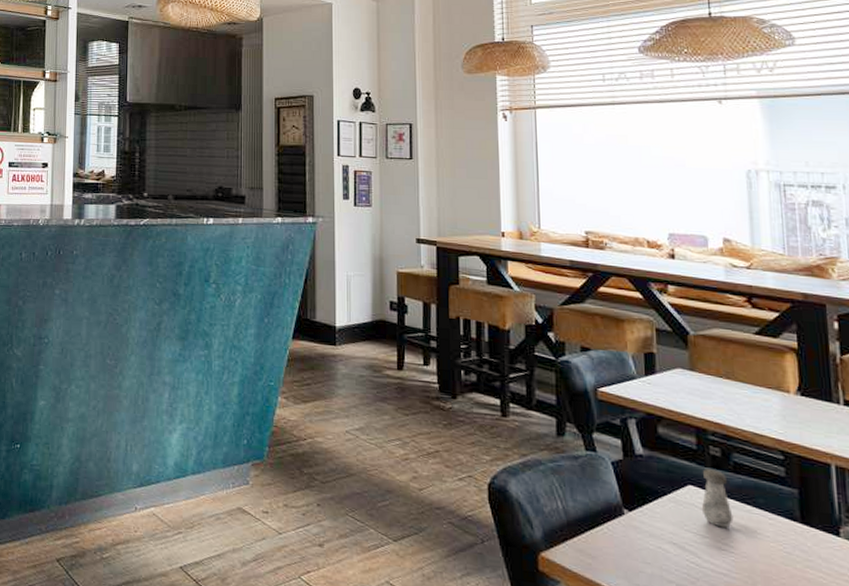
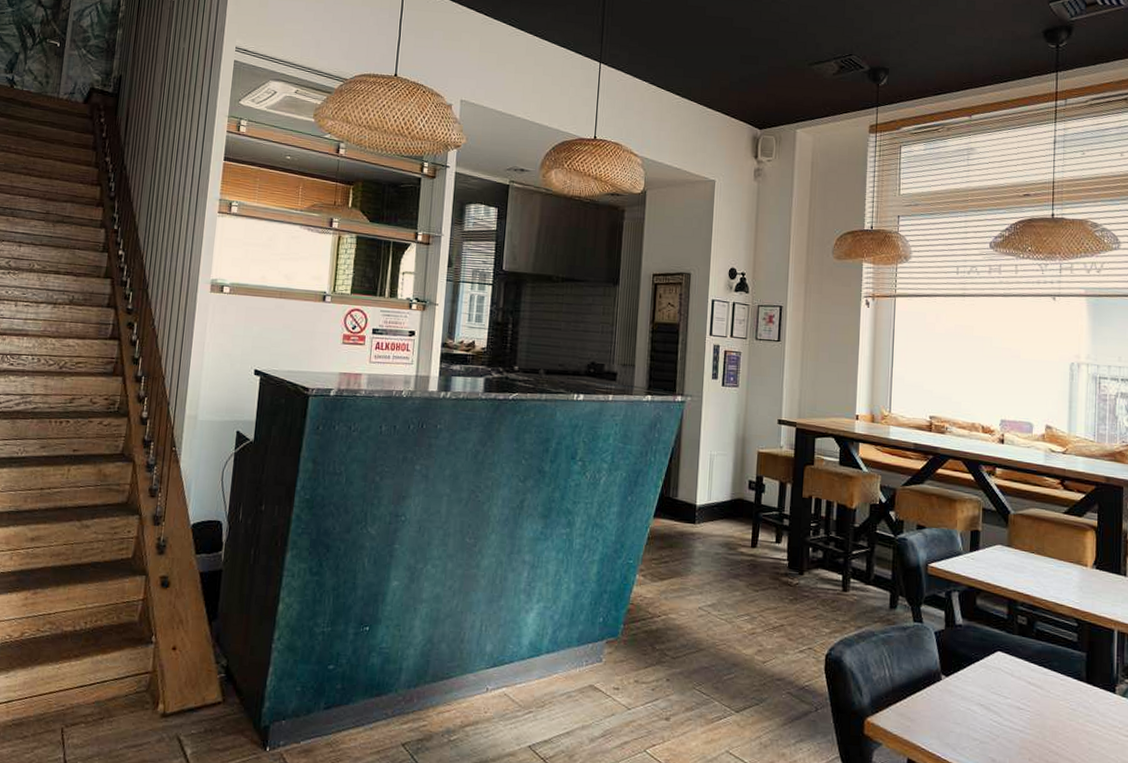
salt shaker: present [701,469,734,528] -> none [1006,636,1032,690]

